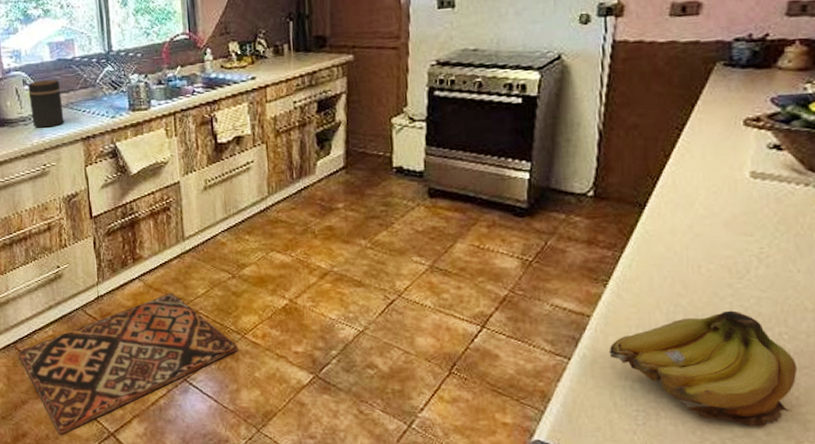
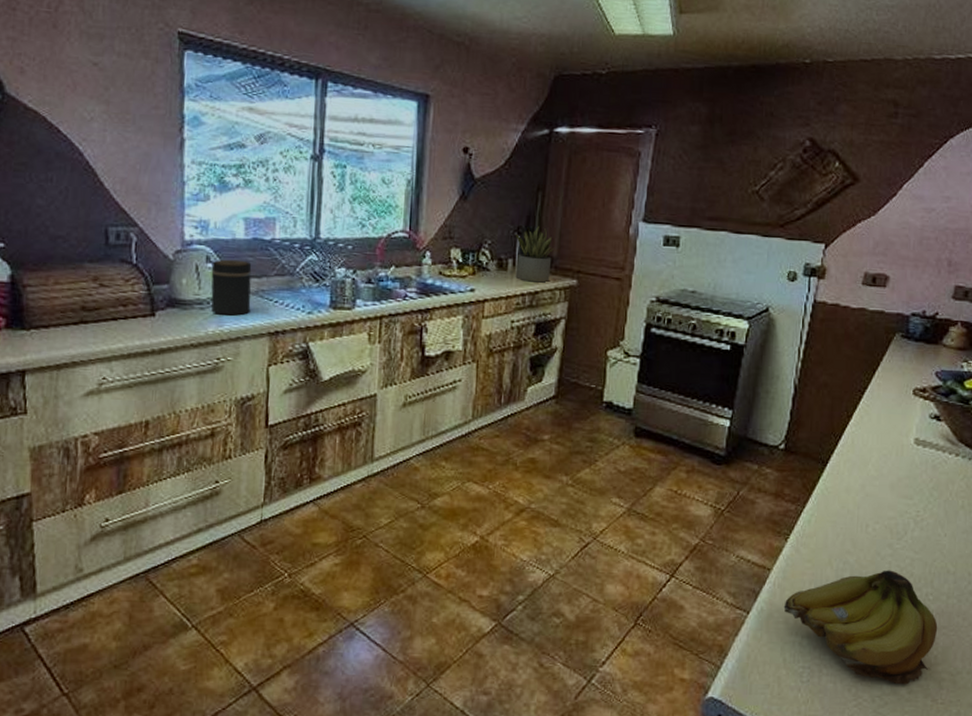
doormat: present [18,293,238,435] -> none [149,521,417,689]
succulent plant: none [287,9,328,64] -> present [515,225,555,283]

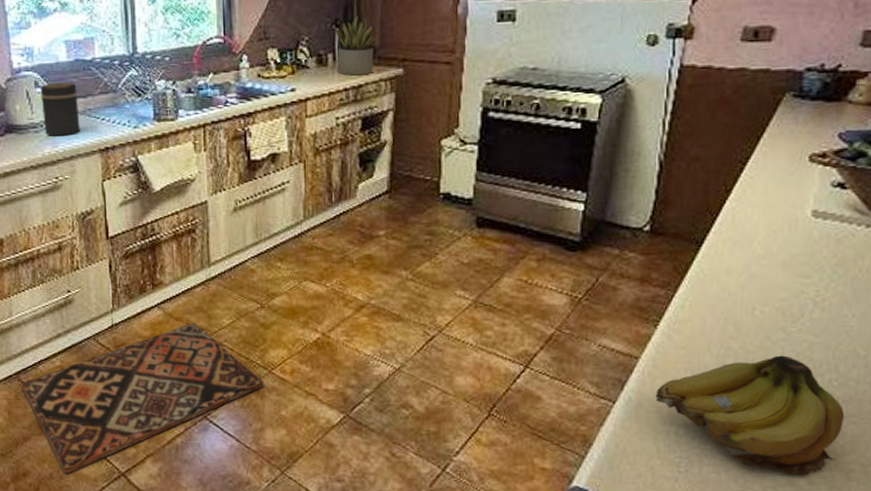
doormat: none [149,521,417,689] -> present [21,323,264,475]

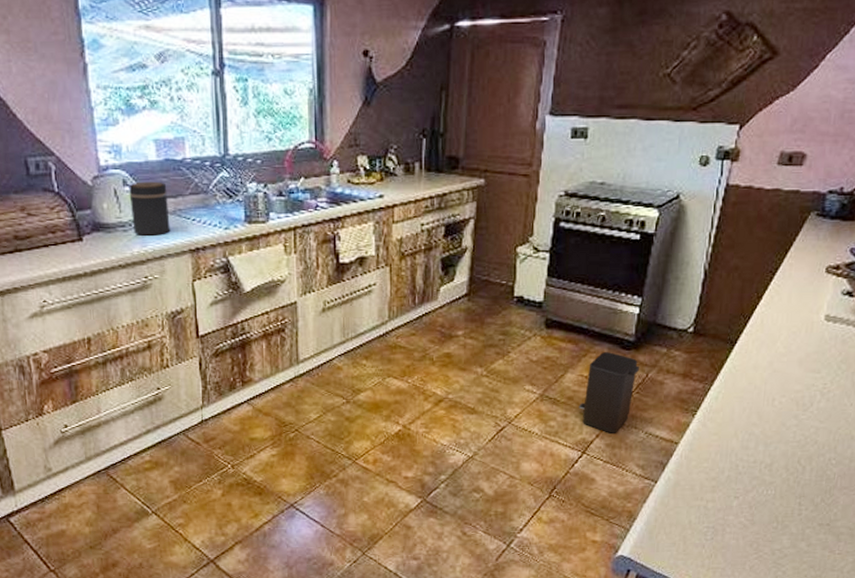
doormat: present [21,323,264,475] -> none [110,418,348,564]
succulent plant: present [333,15,377,76] -> none [420,126,461,184]
pedal bin: none [518,254,589,345] -> present [578,352,640,433]
fruit: present [655,355,845,476] -> none [690,439,839,539]

